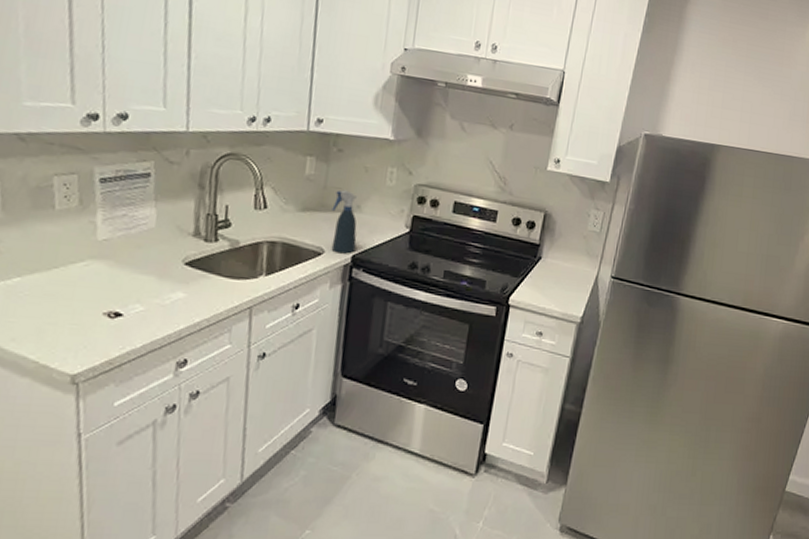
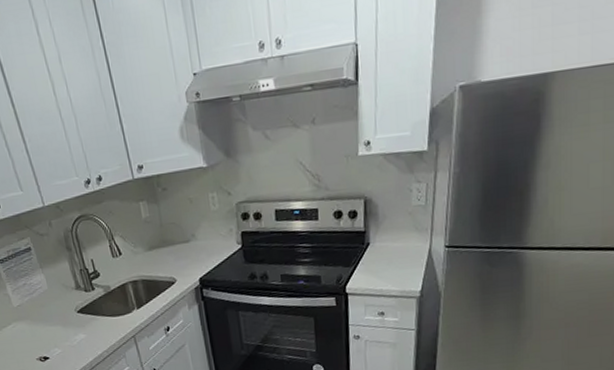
spray bottle: present [331,190,358,254] -> none [171,223,201,279]

